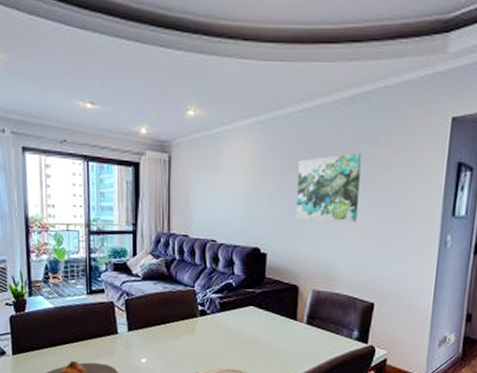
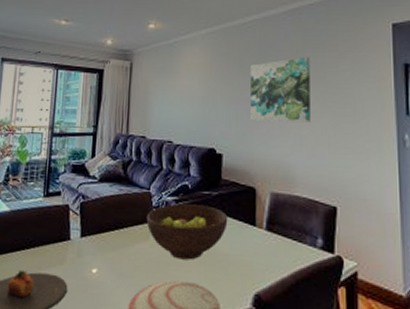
fruit bowl: none [191,300,271,351] -> present [146,204,228,260]

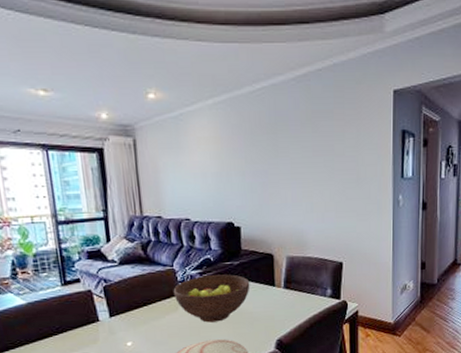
wall art: present [250,57,310,122] -> none [262,126,320,193]

